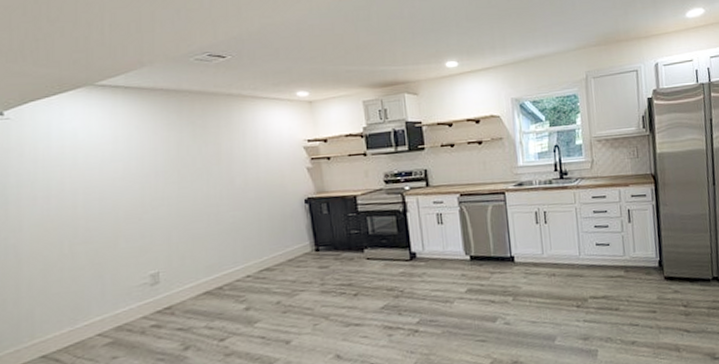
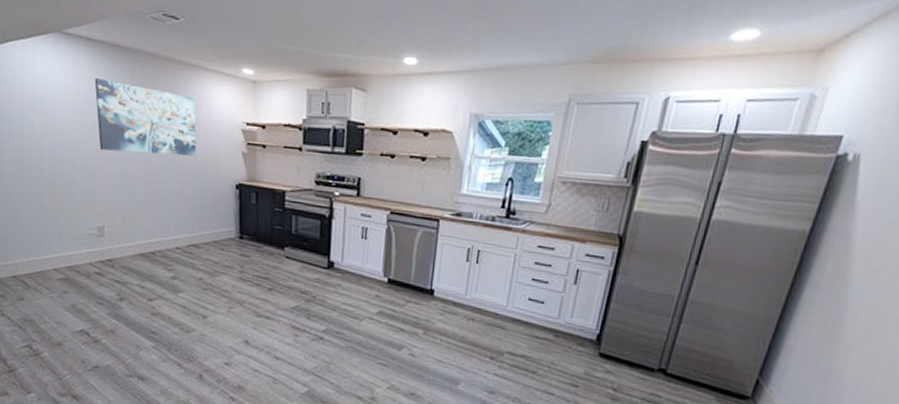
wall art: none [136,123,259,193] -> present [94,78,197,156]

